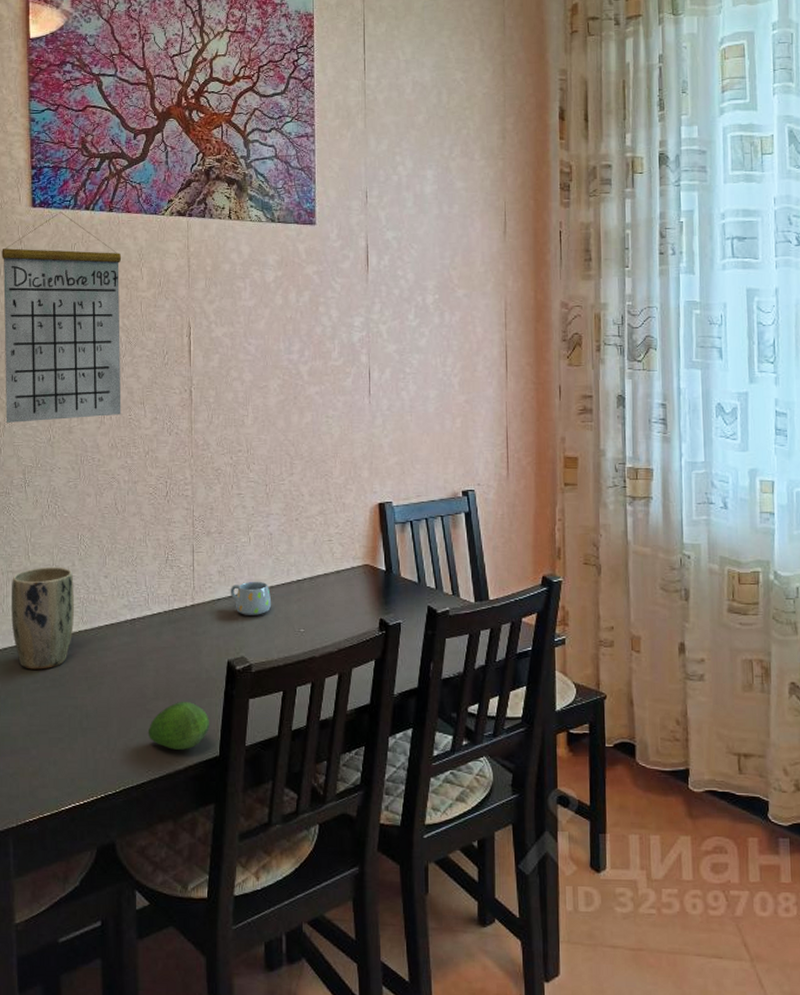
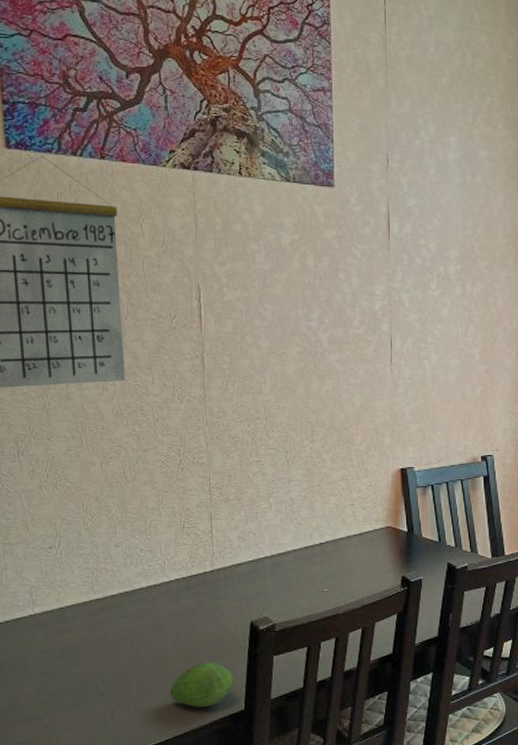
plant pot: present [11,567,75,670] -> none [10,537,84,641]
mug: present [230,581,272,615] -> none [251,545,295,578]

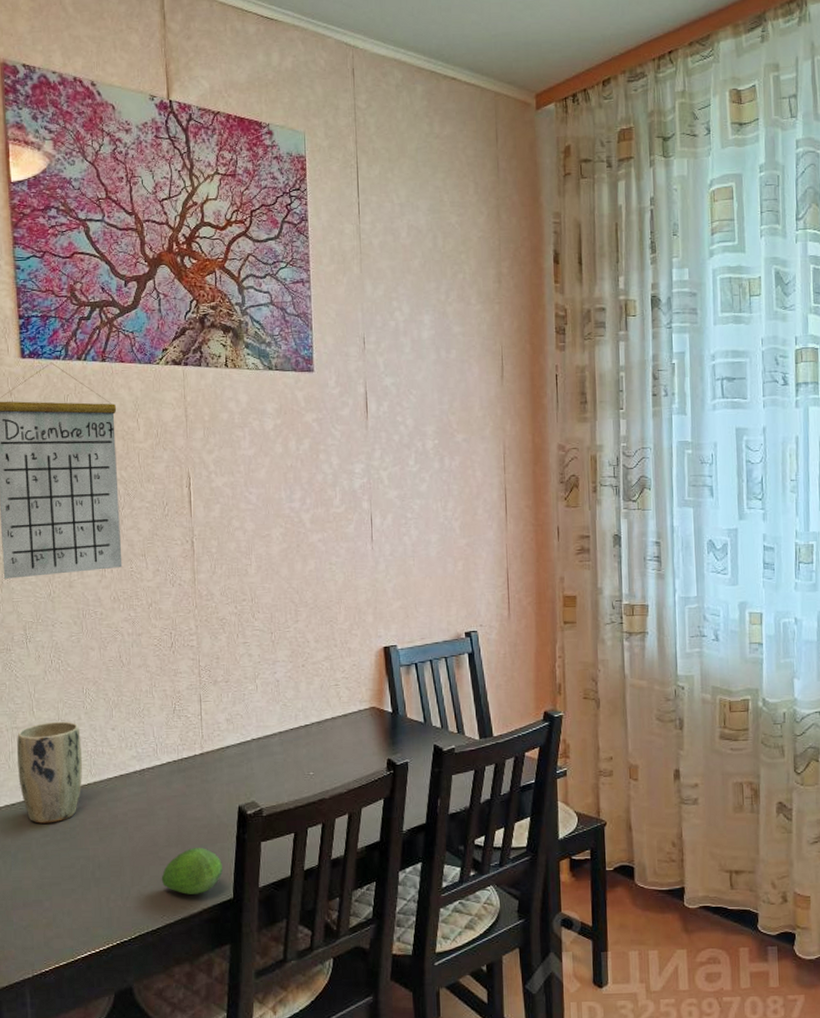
plant pot: none [10,537,84,641] -> present [17,721,83,824]

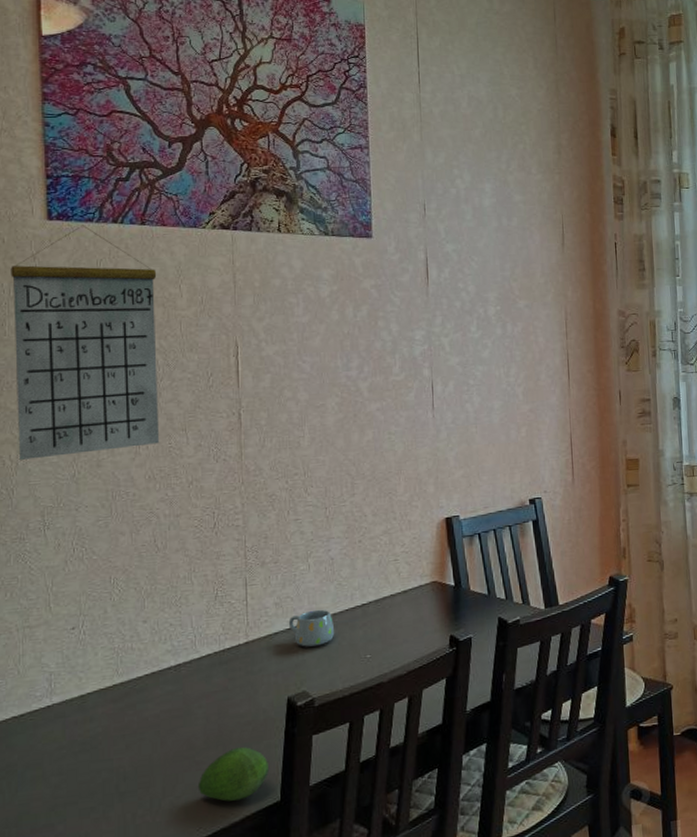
plant pot: present [17,721,83,824] -> none [29,615,108,735]
mug: none [238,727,281,761] -> present [288,609,335,647]

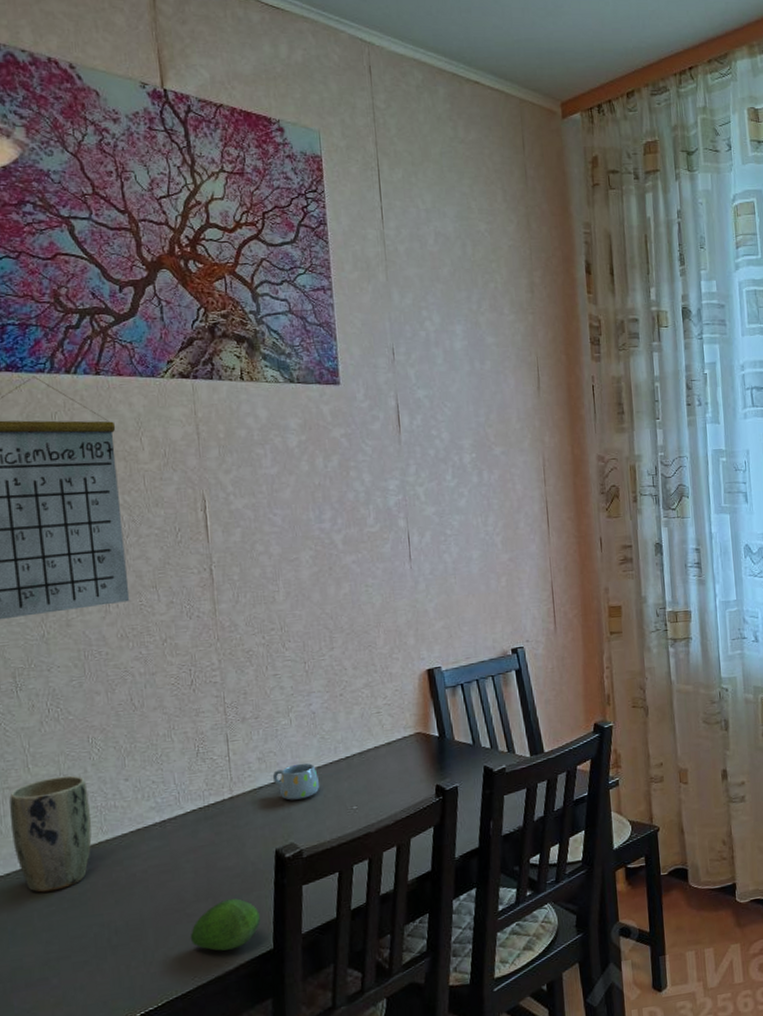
plant pot: none [29,615,108,735] -> present [9,775,92,893]

